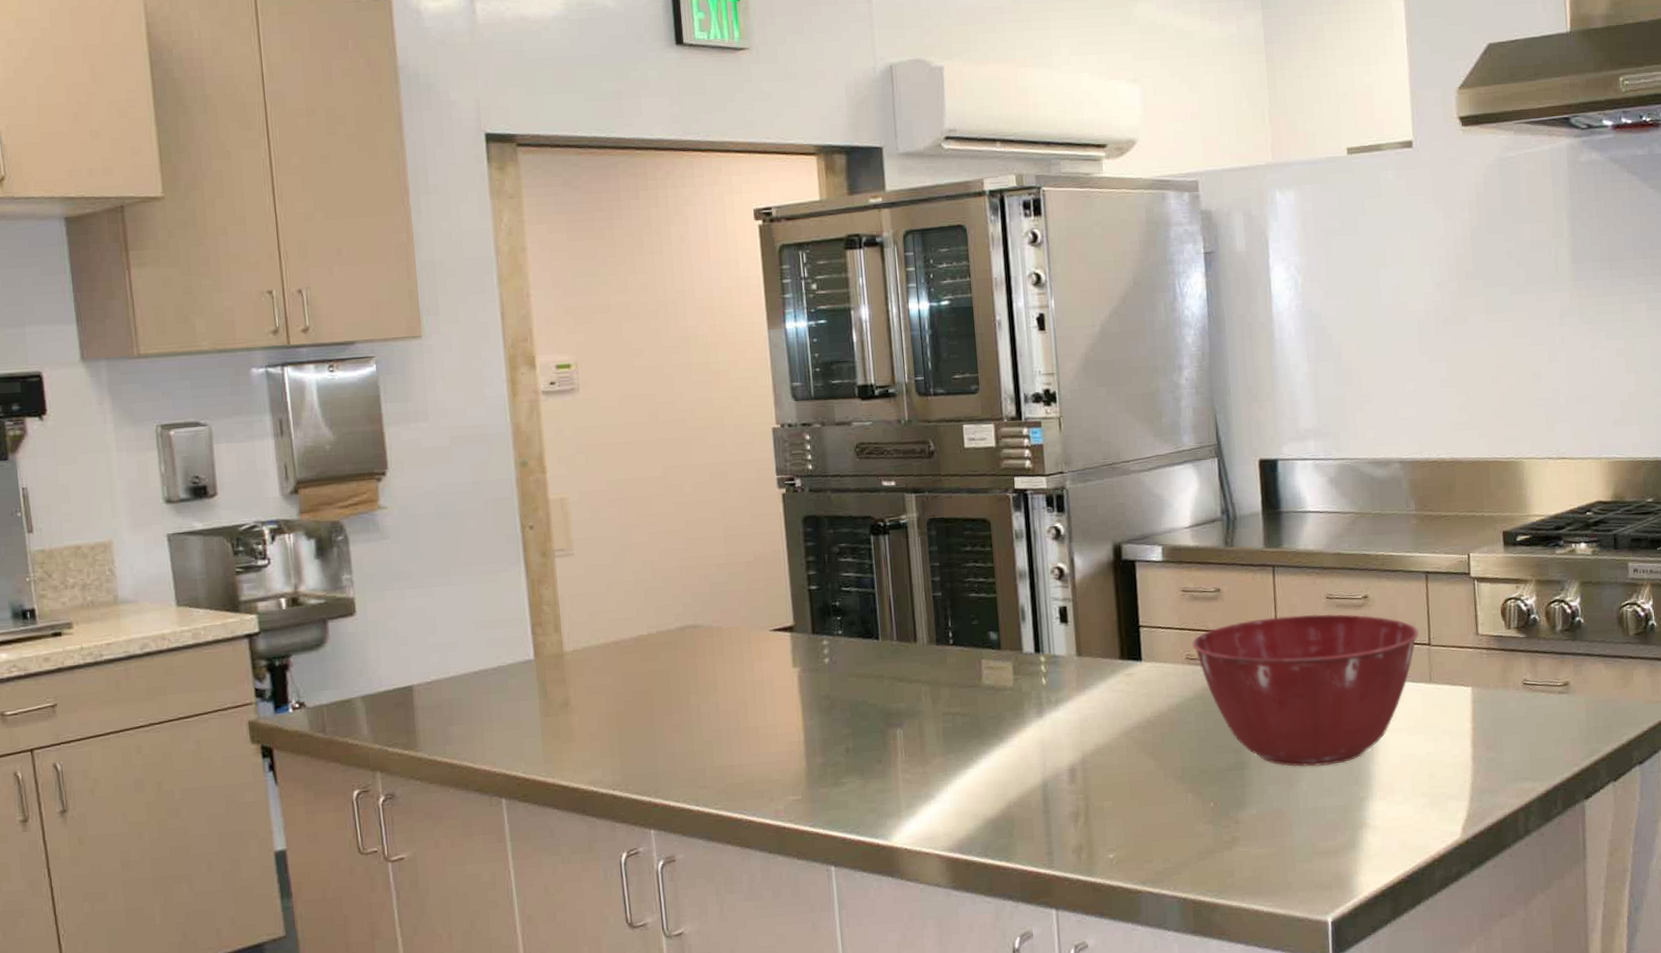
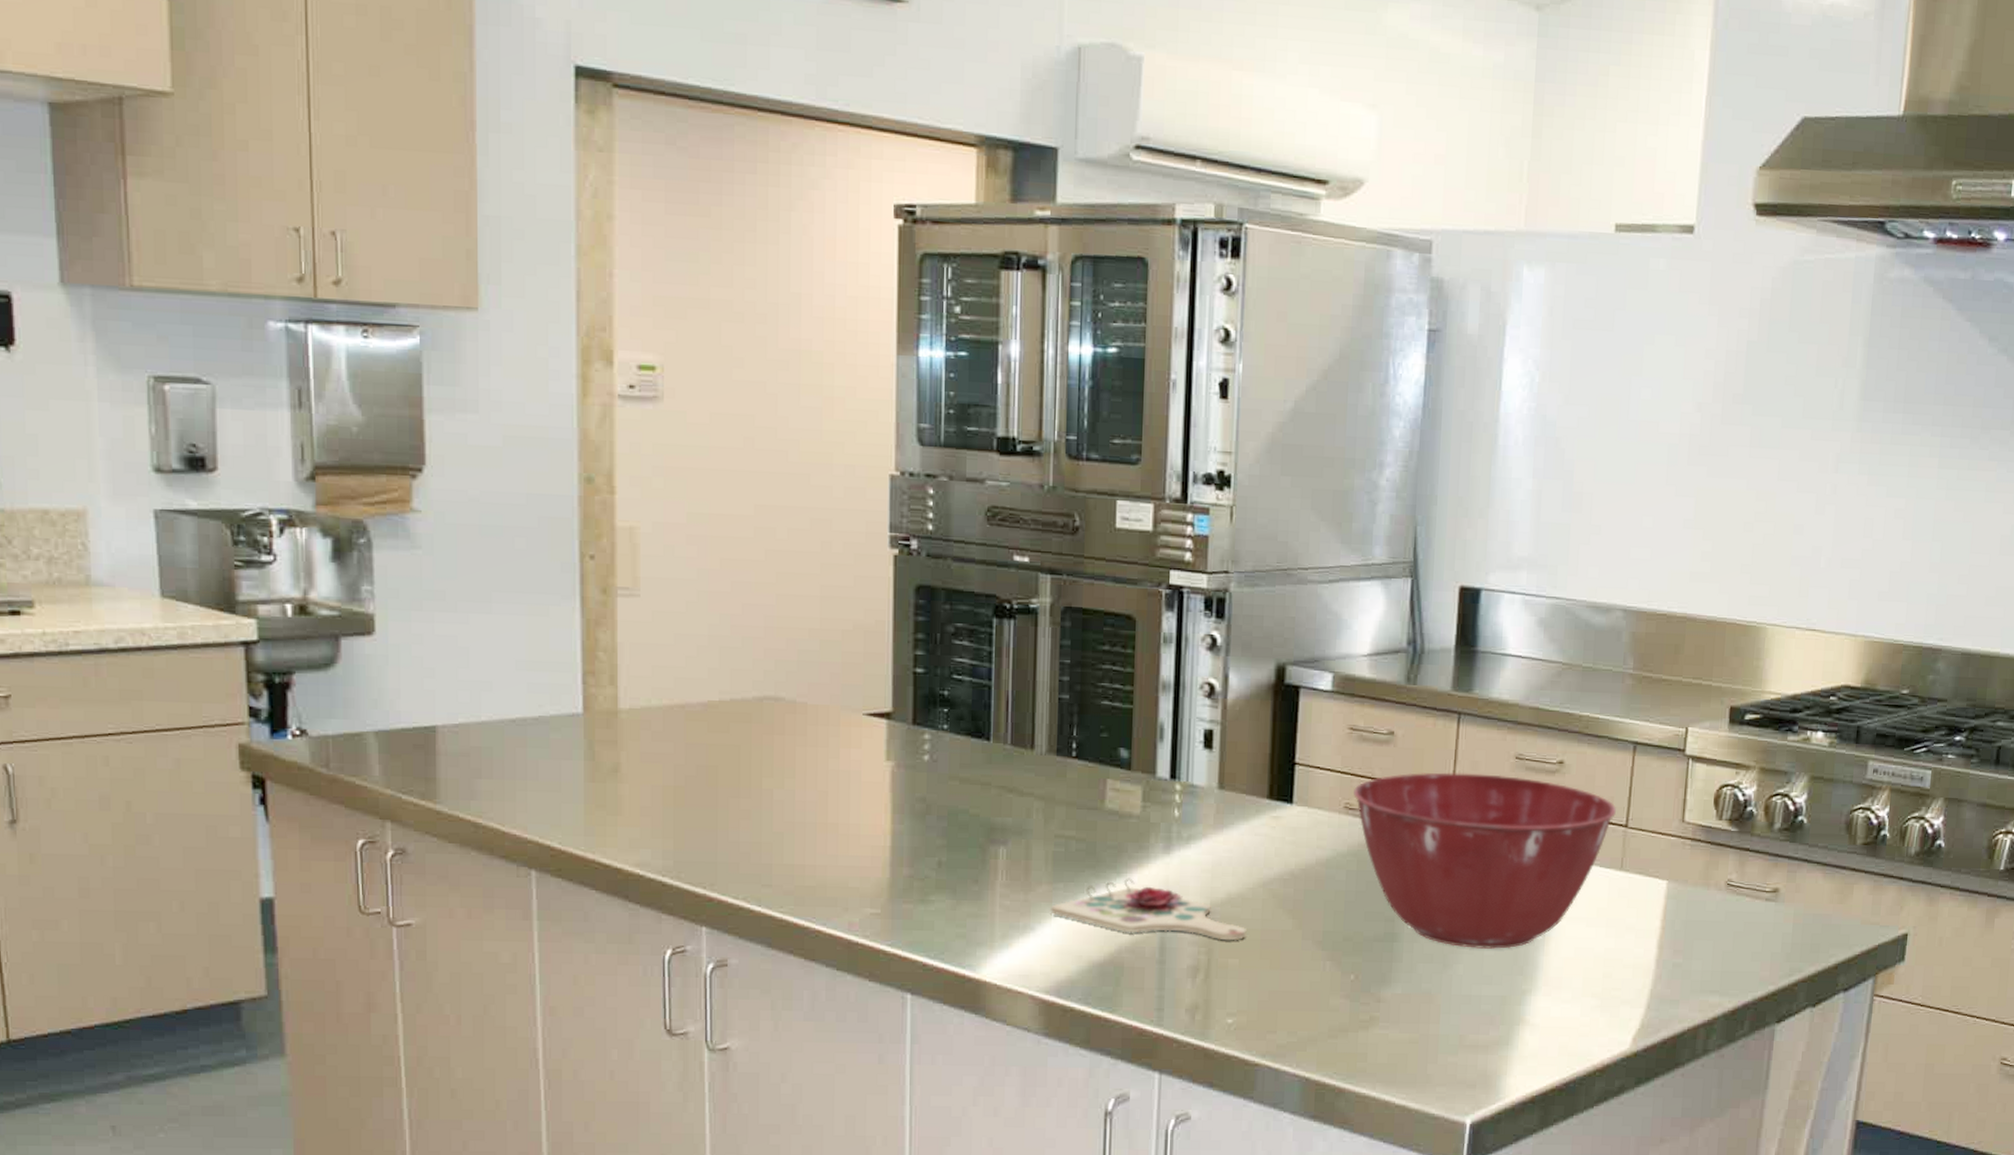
cutting board: none [945,742,1116,790] -> present [1049,878,1247,941]

